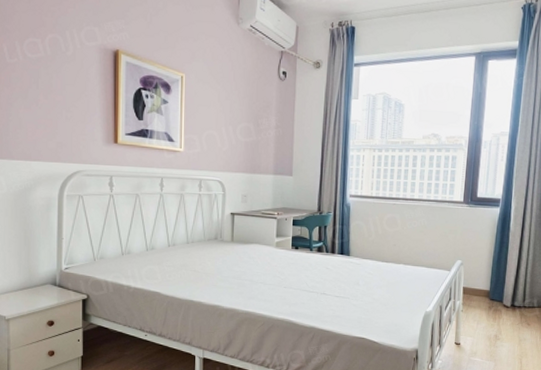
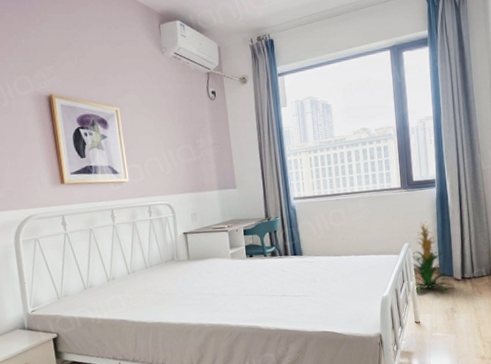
indoor plant: none [460,241,503,317] -> present [411,221,455,292]

